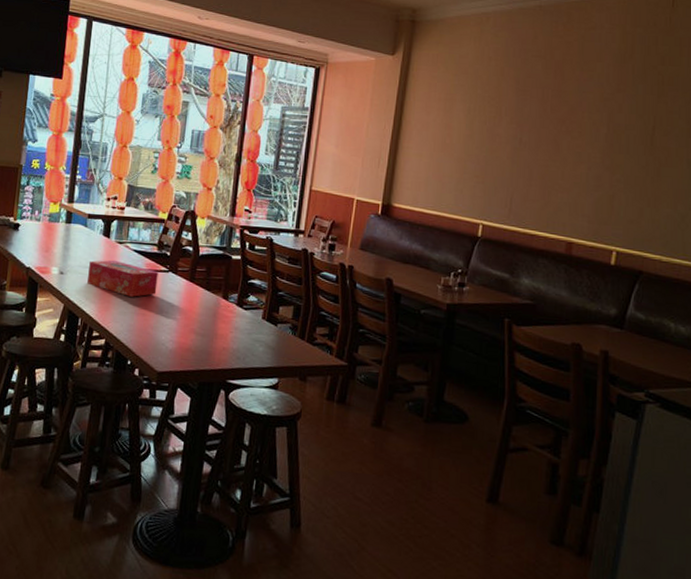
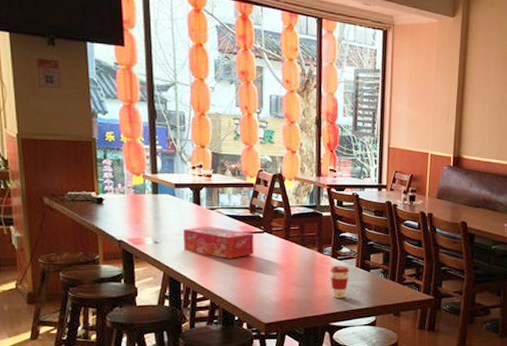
coffee cup: none [233,315,255,353] -> present [330,265,350,299]

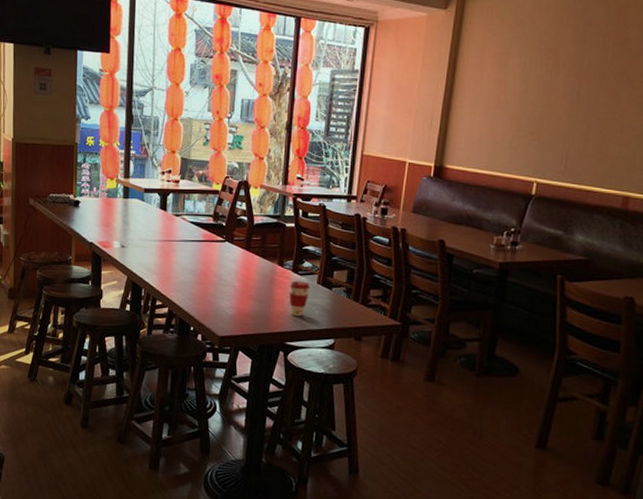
tissue box: present [183,225,254,259] -> none [148,232,215,267]

